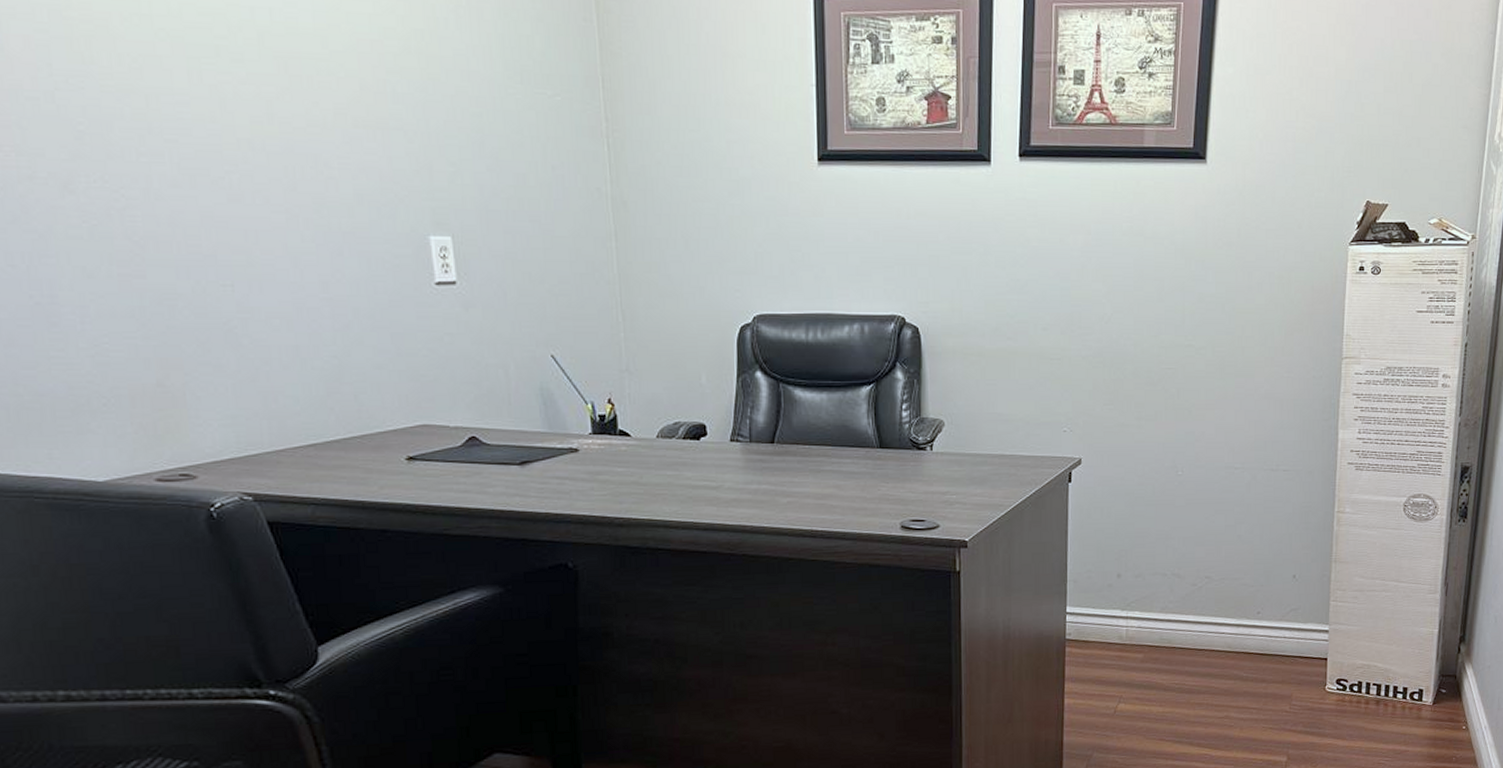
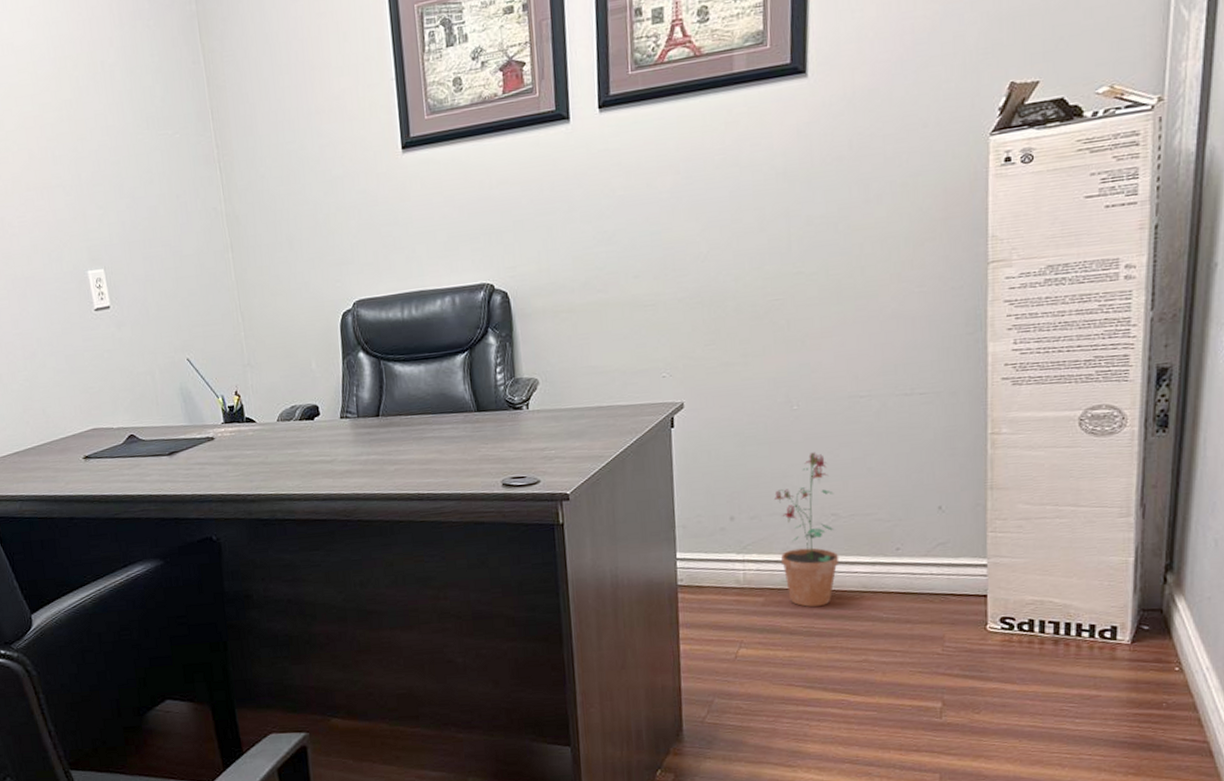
potted plant: none [1158,517,1210,665] -> present [775,452,840,607]

